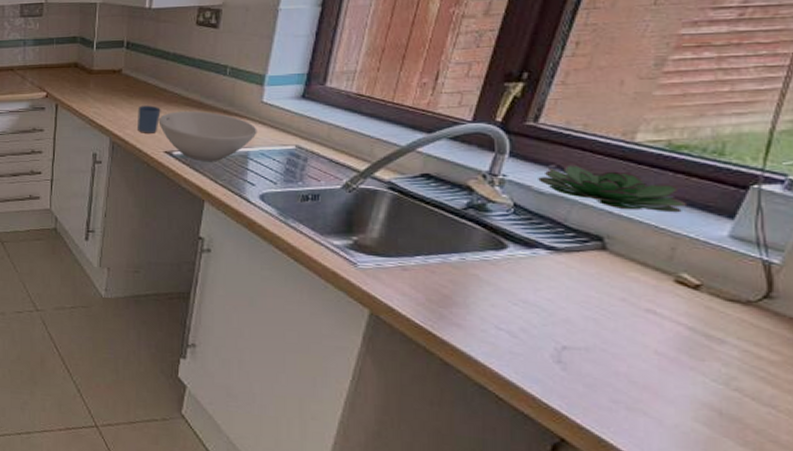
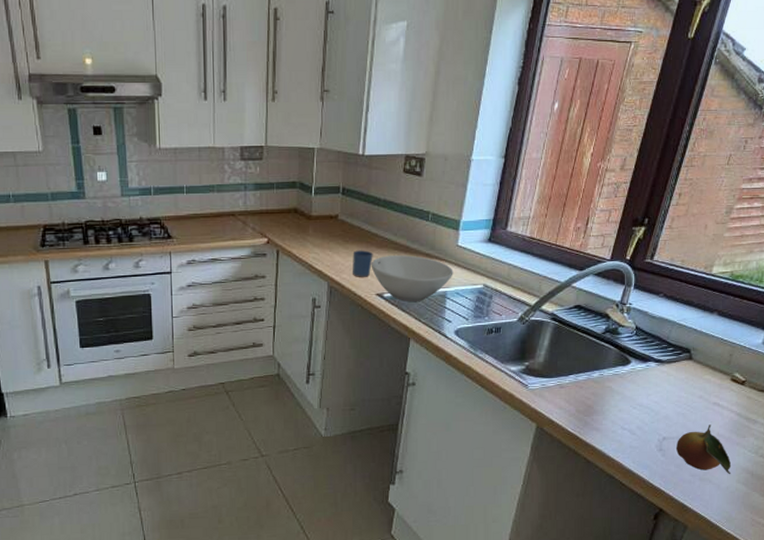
succulent plant: present [538,163,688,213] -> none [652,292,741,328]
fruit: none [584,337,682,409] -> present [675,424,732,475]

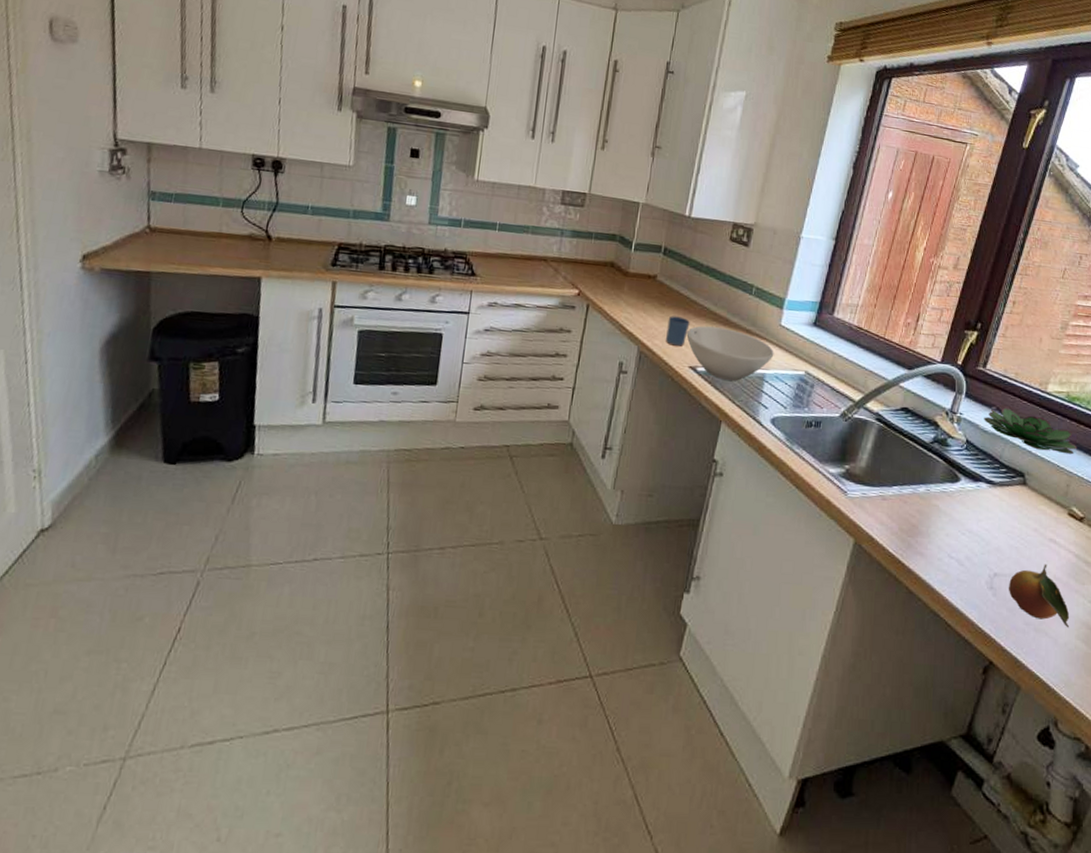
succulent plant: none [652,292,741,328] -> present [984,406,1078,455]

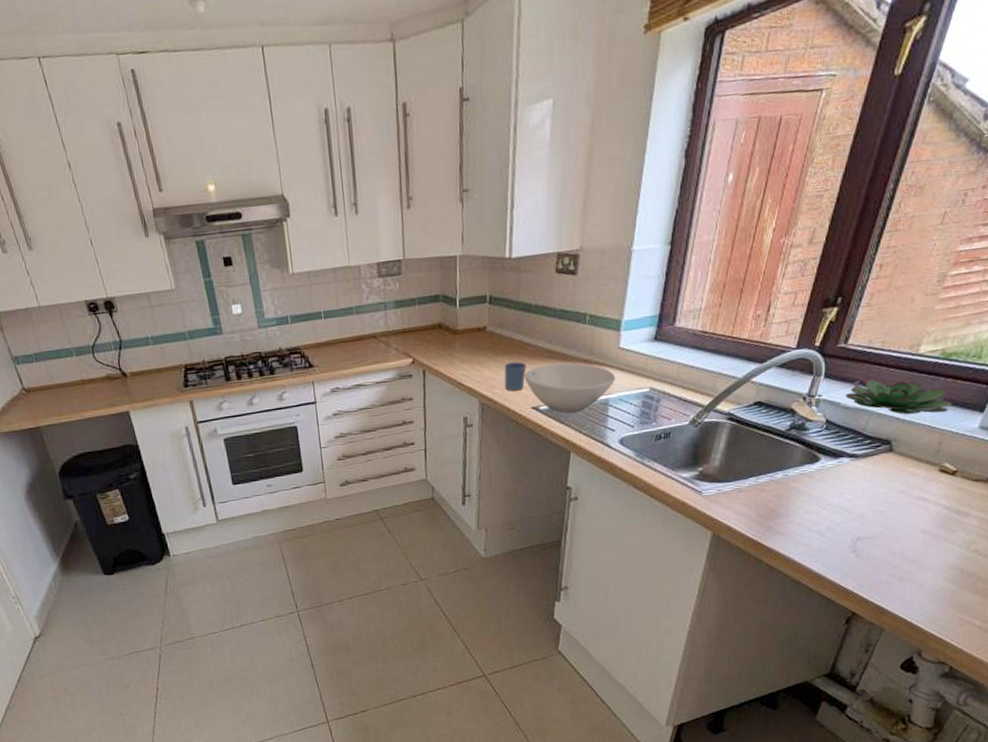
fruit: present [1008,564,1070,628] -> none [871,521,938,573]

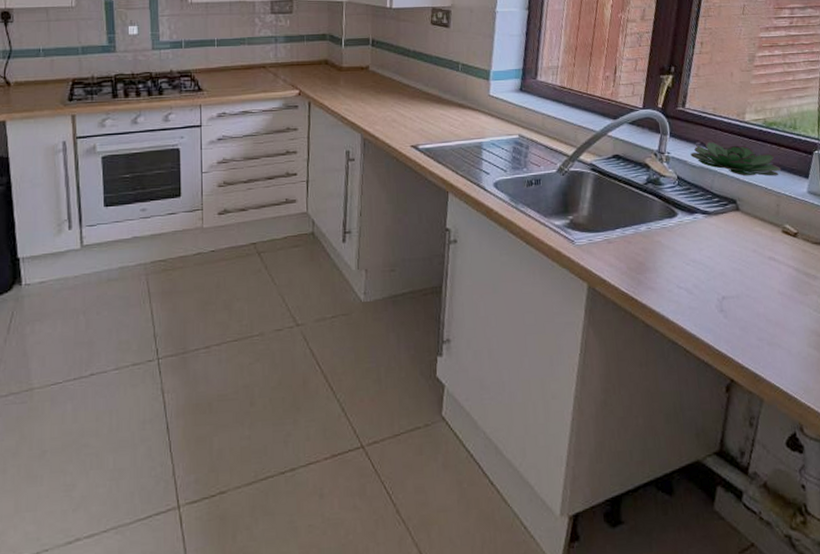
mug: present [504,361,527,391] -> none [385,101,406,129]
bowl: present [524,363,616,413] -> none [404,105,488,154]

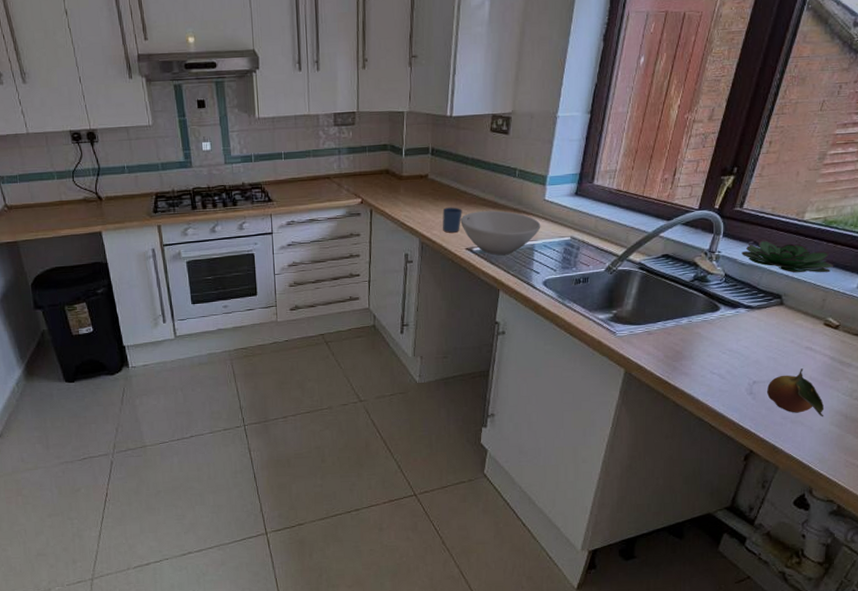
mug: none [385,101,406,129] -> present [442,207,462,233]
bowl: none [404,105,488,154] -> present [460,210,541,256]
fruit: none [737,281,800,338] -> present [766,368,825,417]

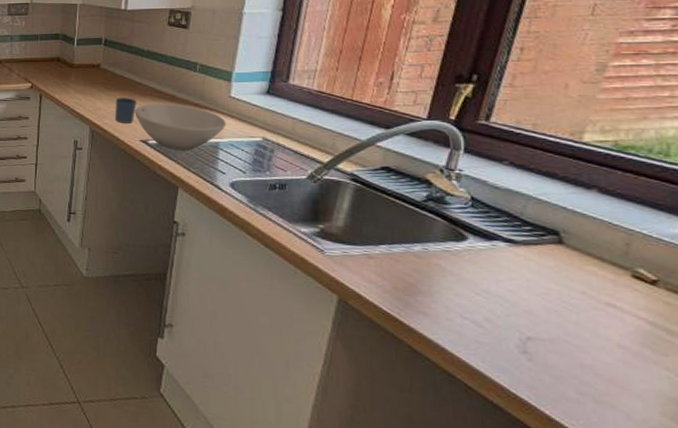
succulent plant: present [741,239,834,273] -> none [493,160,639,210]
fruit: present [766,368,825,417] -> none [548,330,649,403]

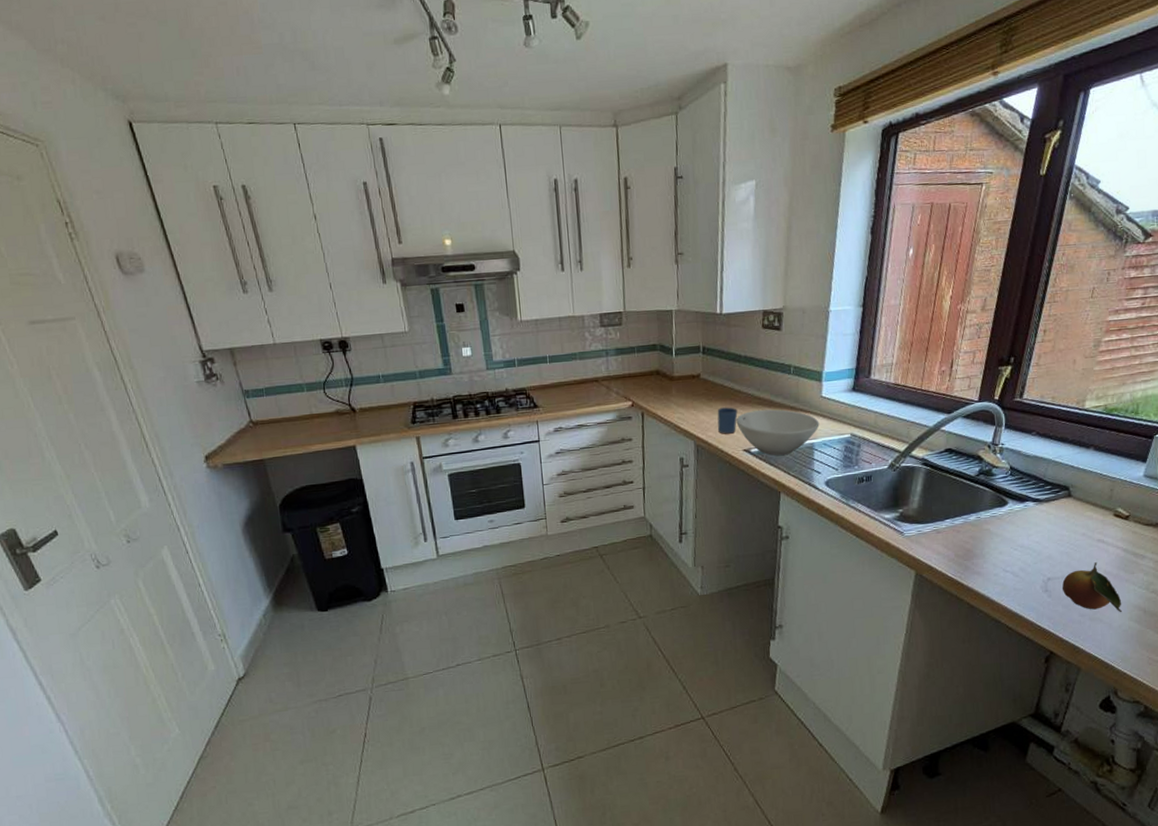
fruit: none [548,330,649,403] -> present [1062,562,1123,613]

